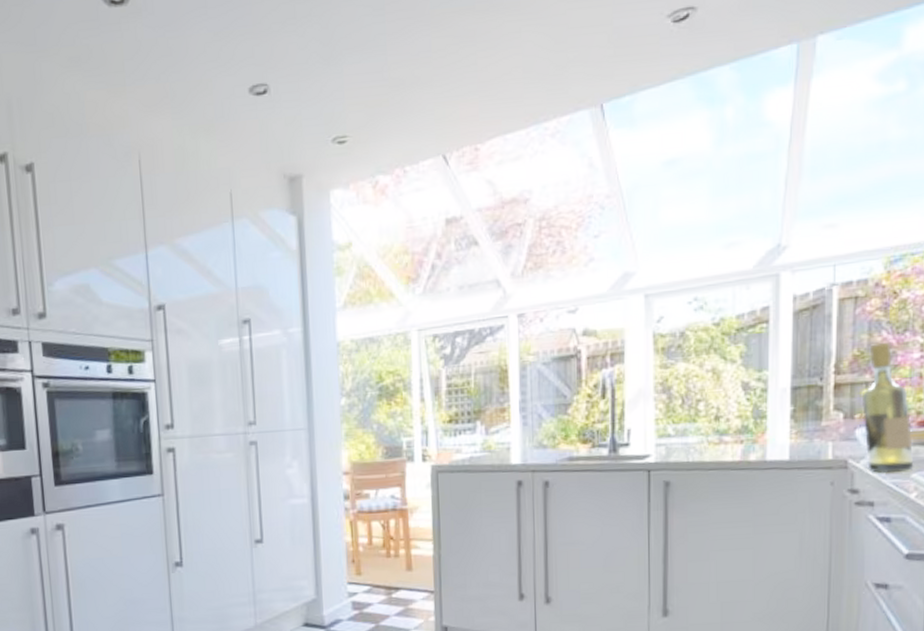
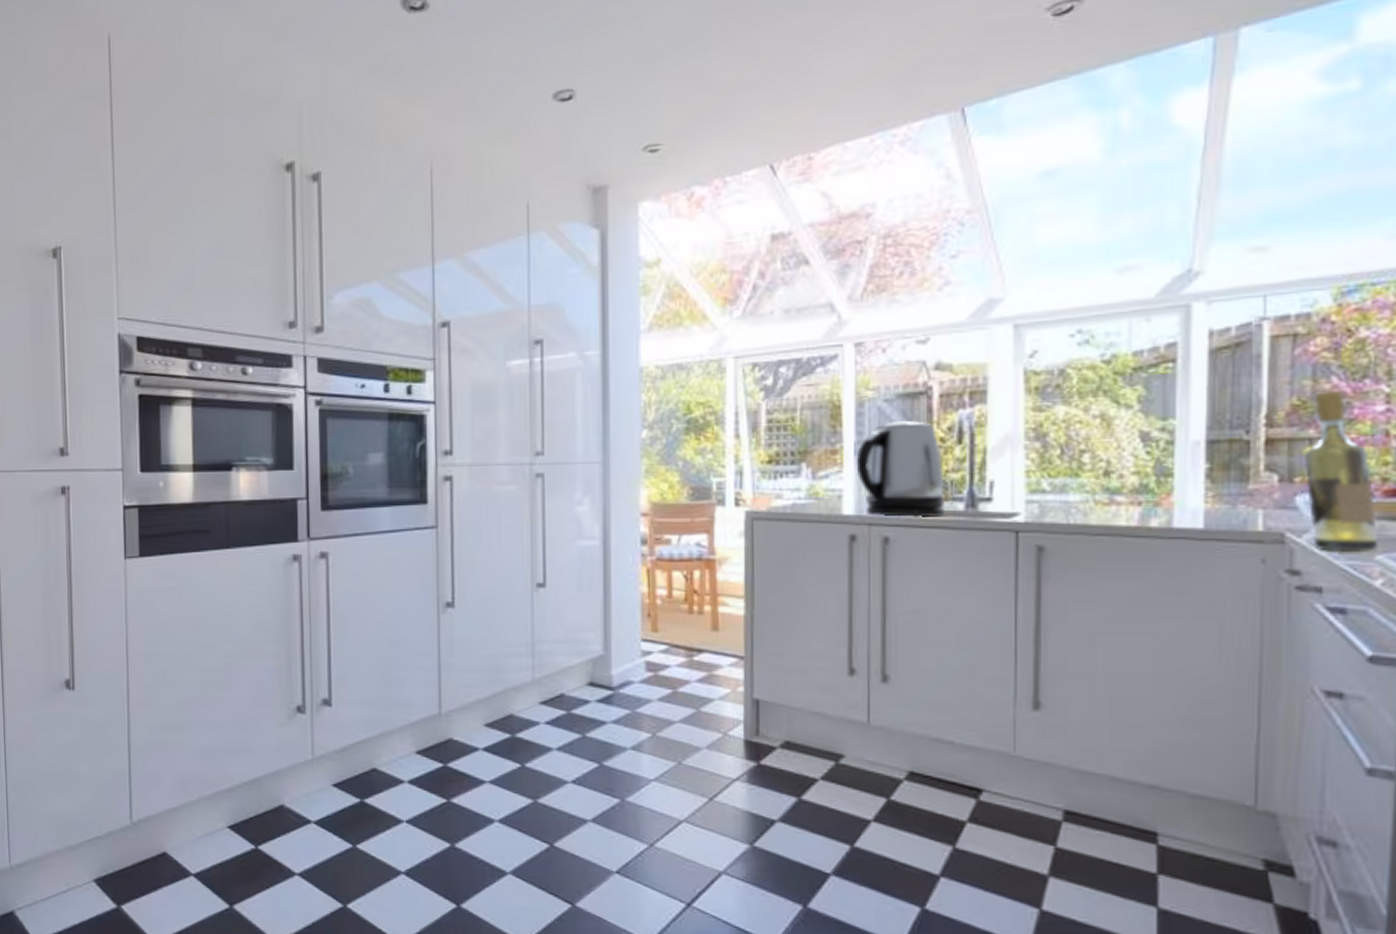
kettle: none [521,380,592,464] -> present [856,421,944,519]

